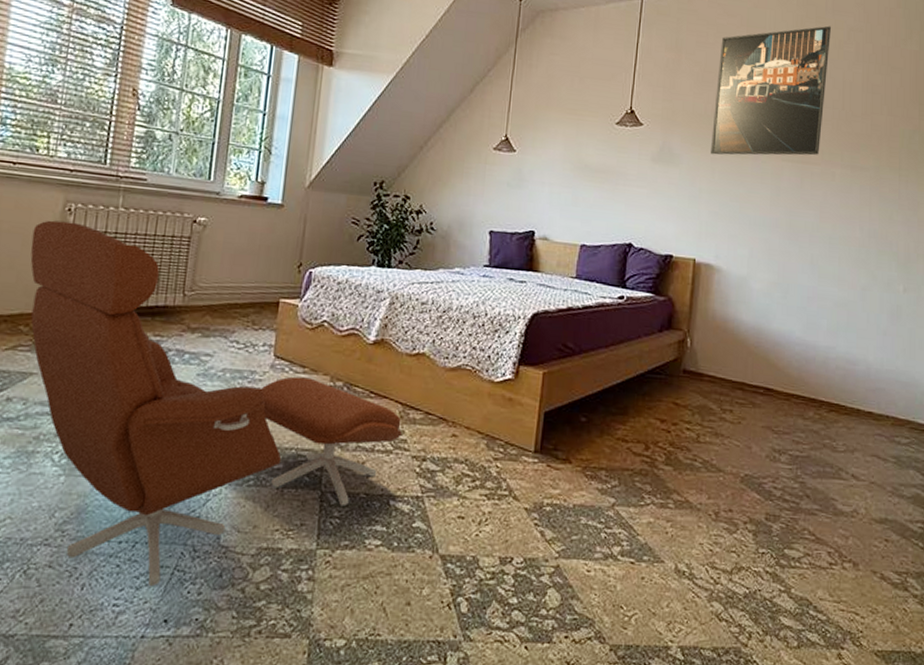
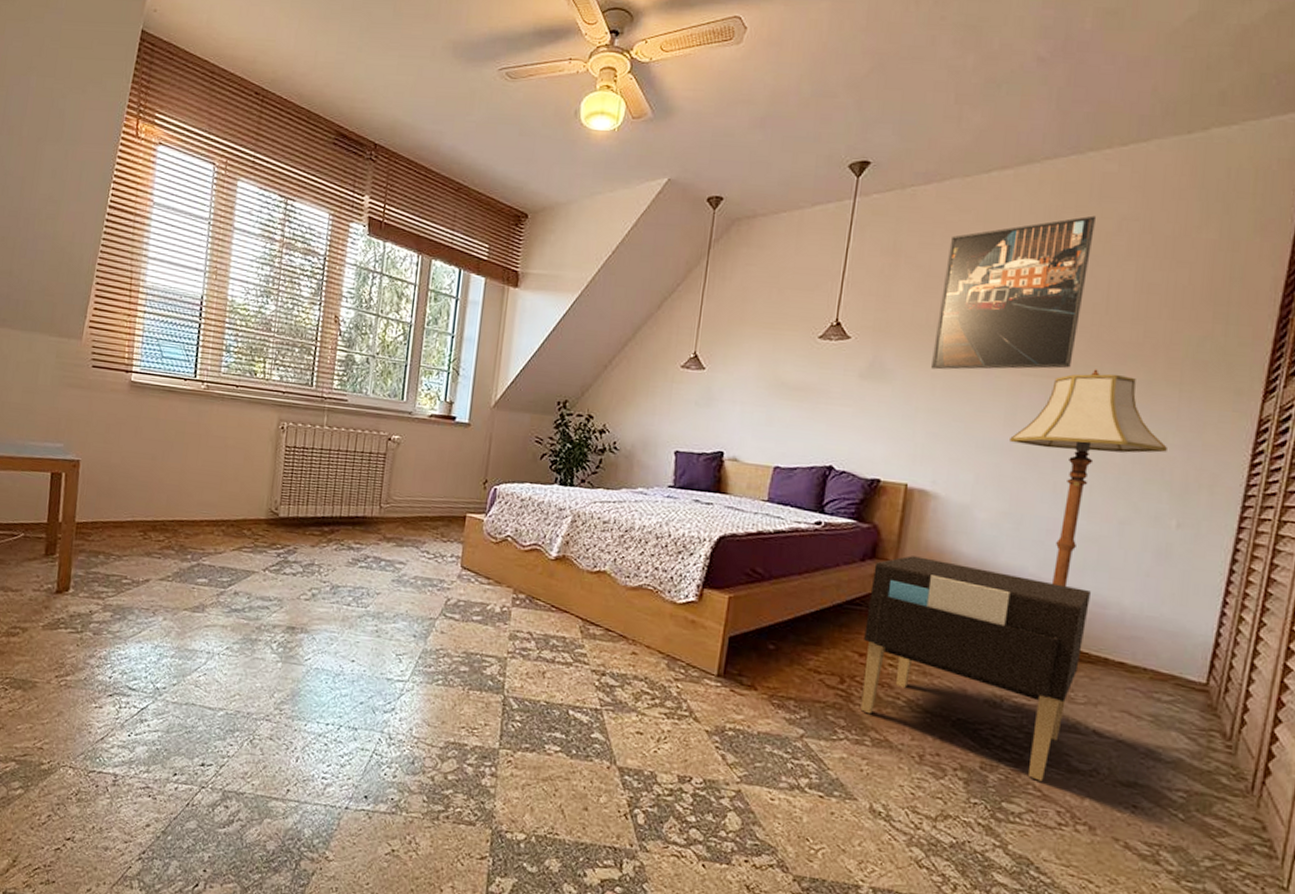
armchair: present [30,220,402,587] -> none [251,437,582,766]
nightstand: none [664,325,844,526] -> present [860,556,1091,781]
floor lamp: none [776,156,893,348] -> present [1010,369,1167,588]

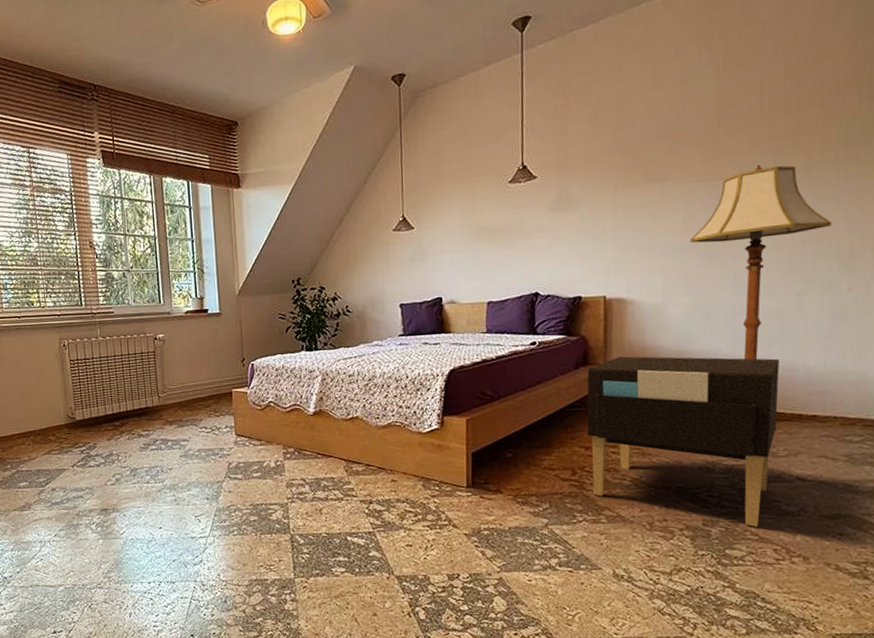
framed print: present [931,215,1096,370] -> none [611,26,741,192]

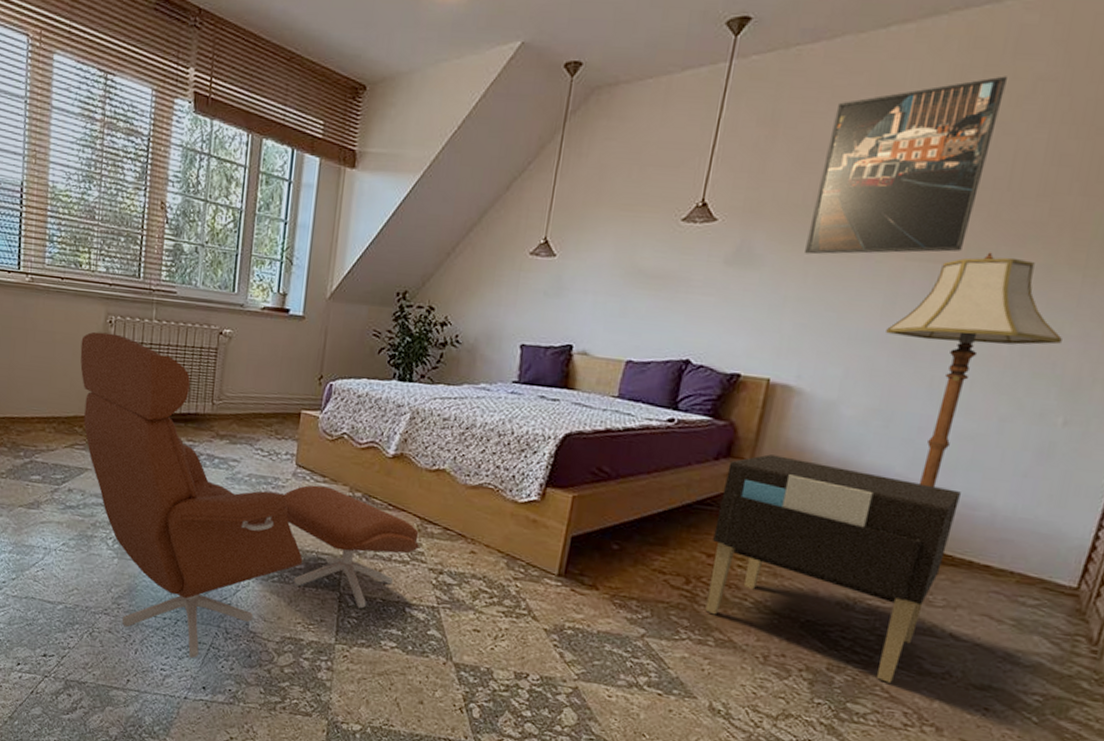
armchair: none [43,354,349,612] -> present [80,331,419,659]
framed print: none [611,26,741,192] -> present [805,76,1007,255]

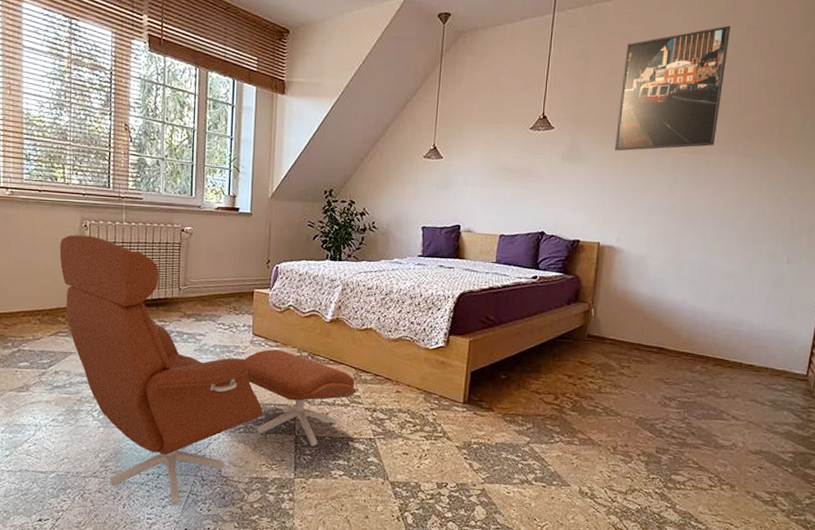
nightstand: present [705,454,961,683] -> none [570,298,730,457]
floor lamp: present [886,252,1062,488] -> none [672,146,781,313]

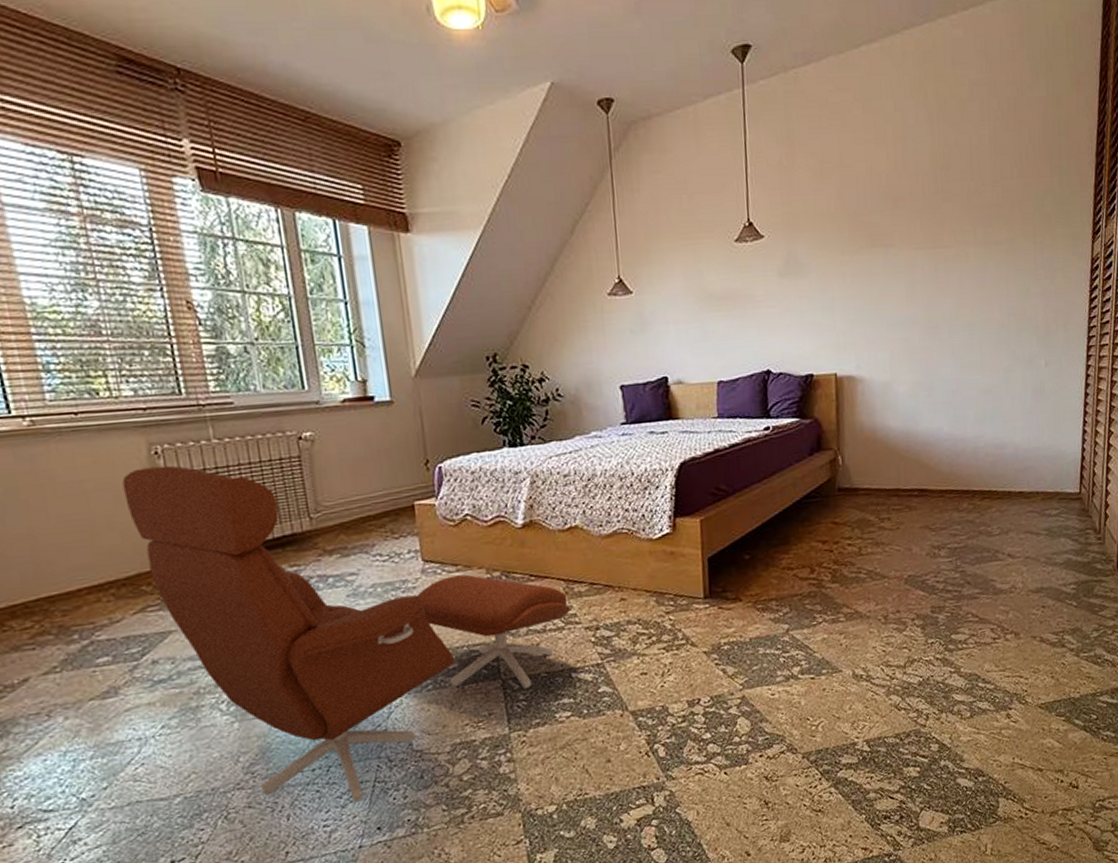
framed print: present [615,25,730,151] -> none [836,84,953,257]

